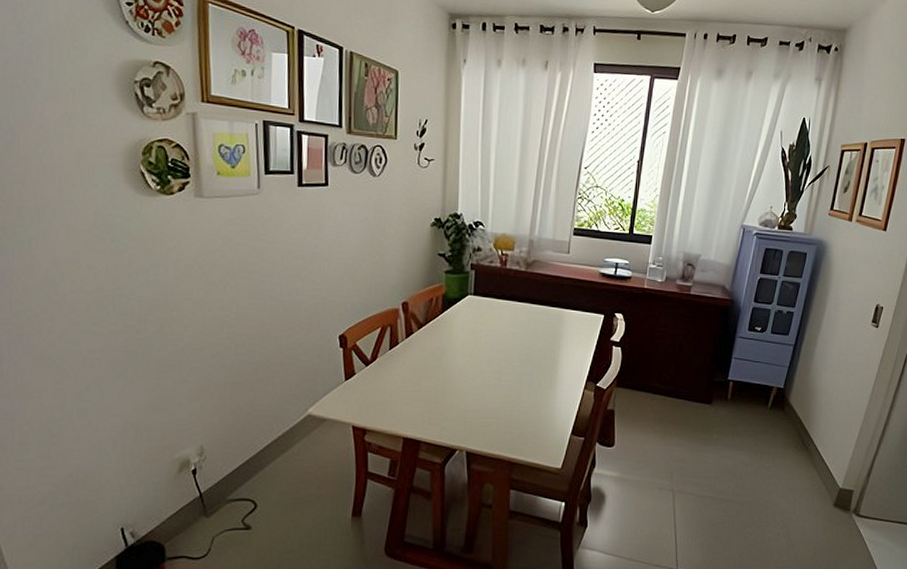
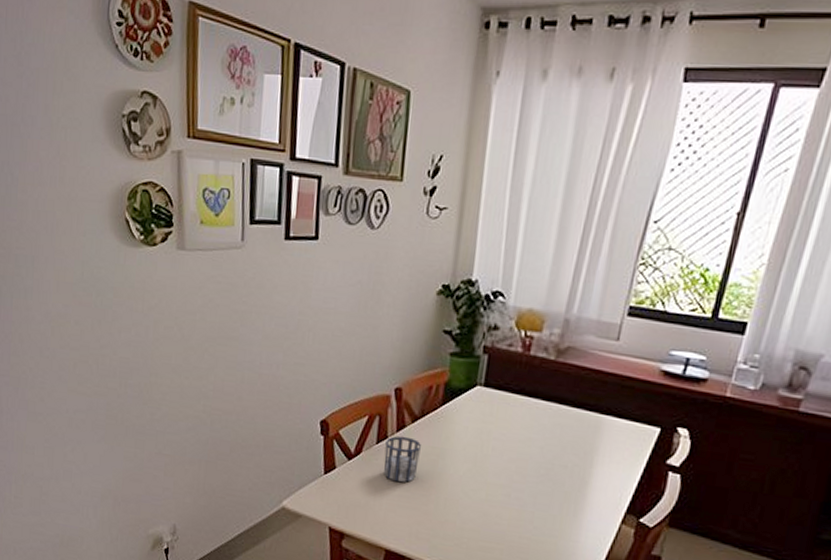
cup: none [397,341,427,380] -> present [384,435,421,483]

